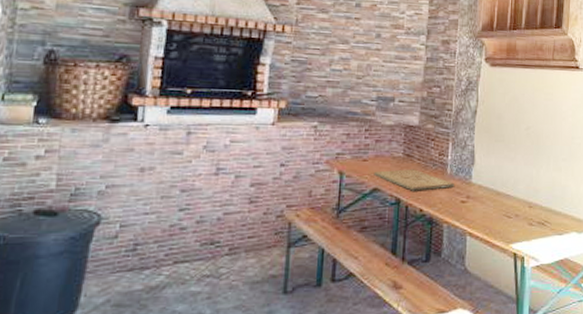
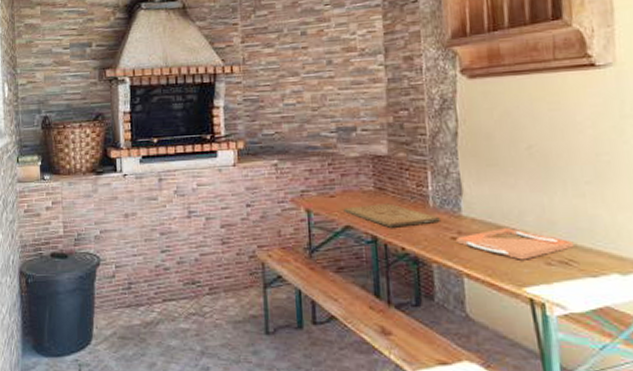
serving tray: none [465,193,550,221] -> present [456,227,574,260]

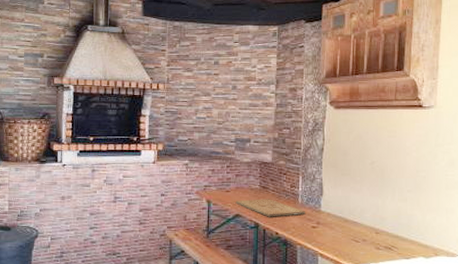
serving tray: present [456,227,574,260] -> none [316,220,396,245]

